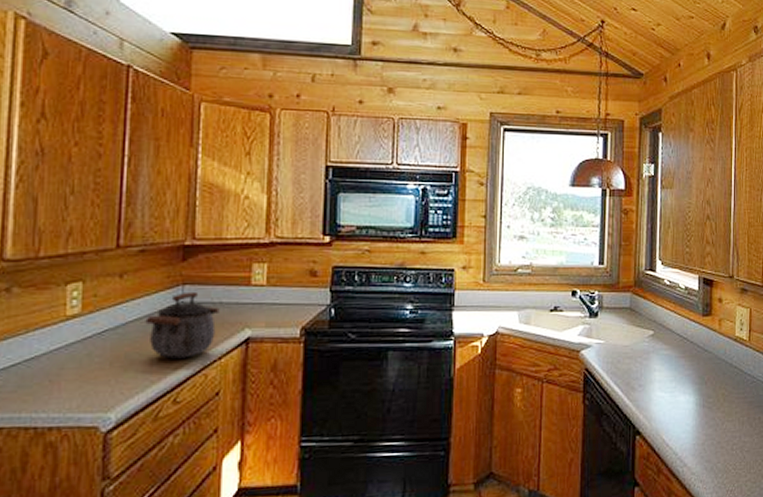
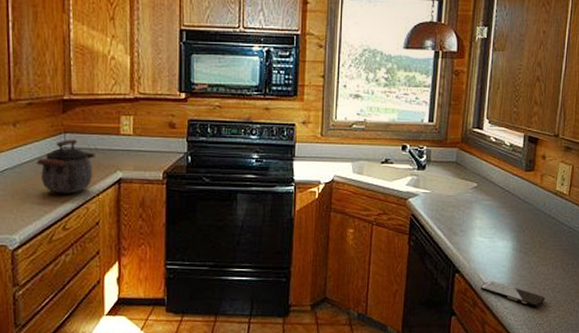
smartphone: none [665,442,734,471] -> present [481,280,545,308]

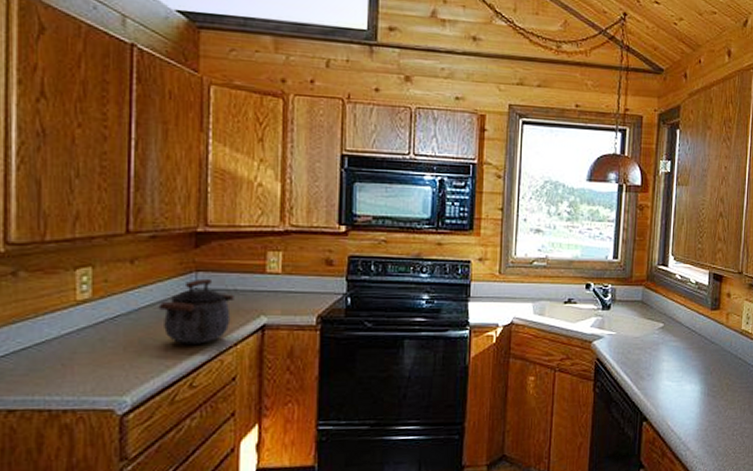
smartphone: present [481,280,545,308] -> none [669,427,734,455]

